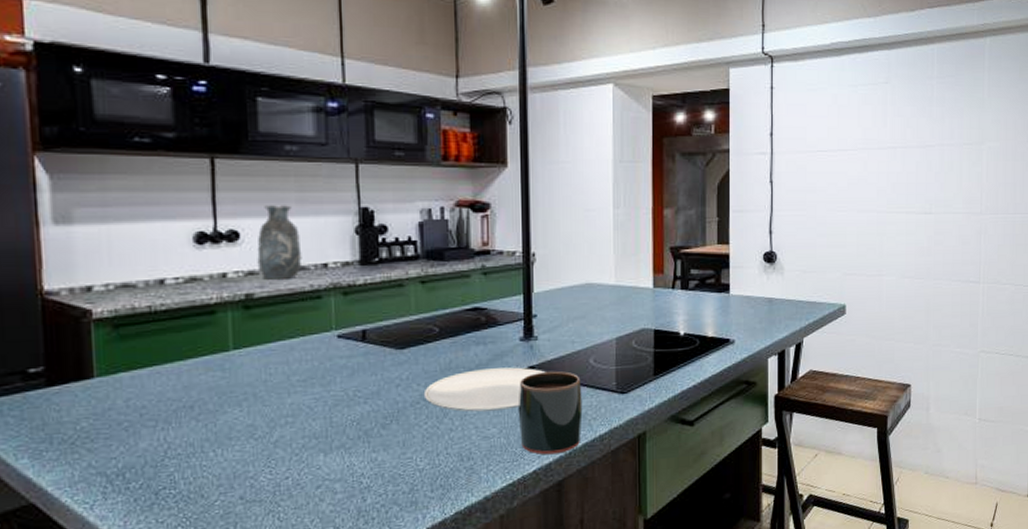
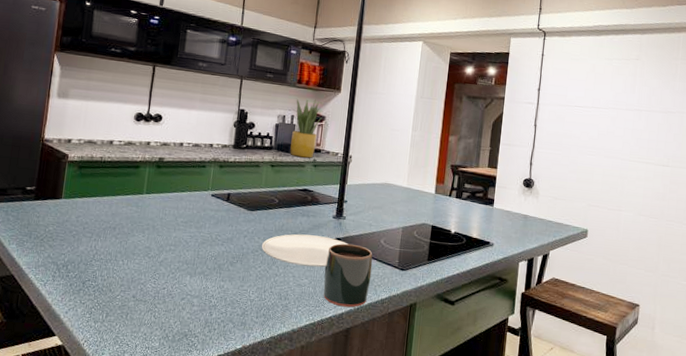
decorative vase: present [257,205,303,280] -> none [169,100,199,152]
planter: none [444,180,487,265] -> present [290,99,323,158]

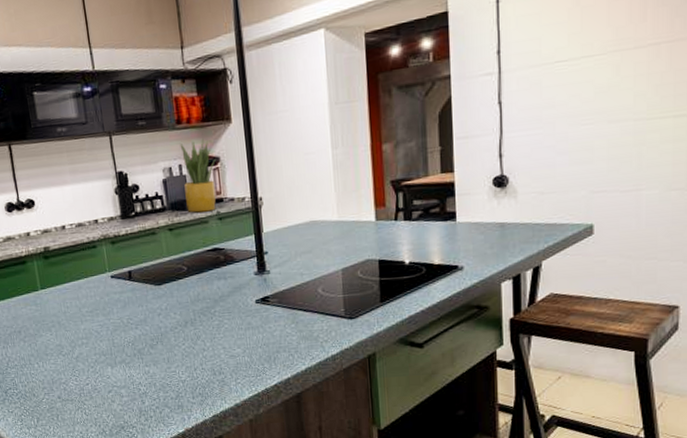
plate: present [261,234,348,268] -> none [179,297,279,336]
mug: present [323,243,373,308] -> none [256,300,315,372]

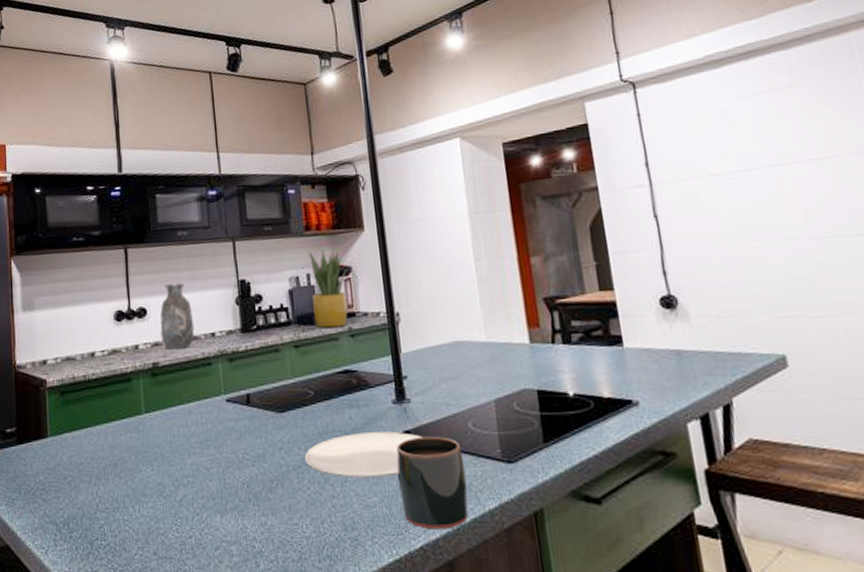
decorative vase: none [46,176,80,235] -> present [160,283,195,350]
plate: none [179,297,279,336] -> present [304,431,423,479]
mug: none [256,300,315,372] -> present [396,436,469,530]

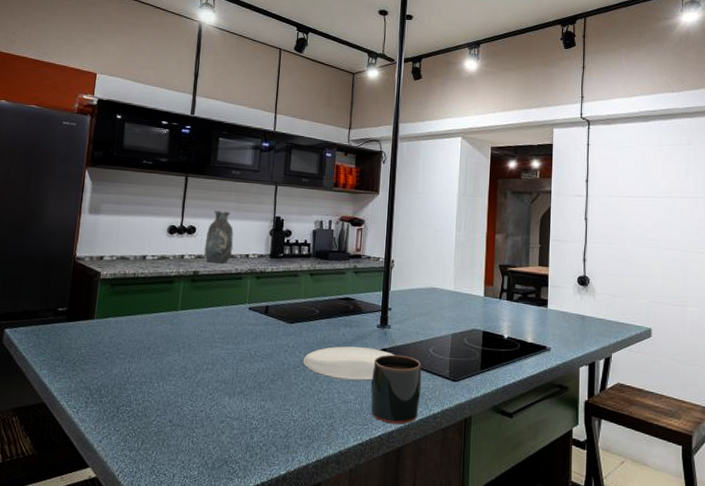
planter: present [308,246,348,328] -> none [329,202,362,265]

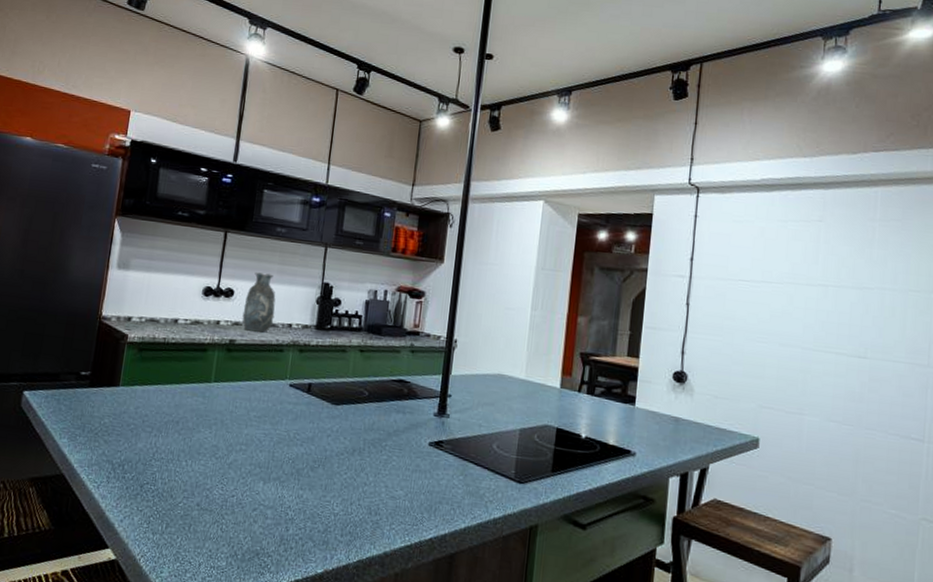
plate: present [303,346,395,382] -> none [347,434,453,477]
mug: present [370,354,422,425] -> none [422,447,483,528]

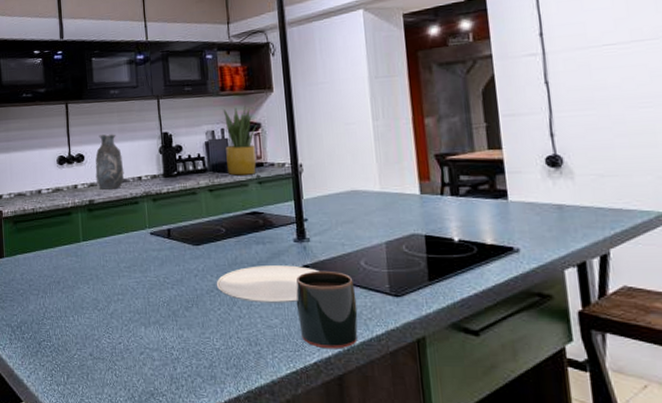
plate: none [347,434,453,477] -> present [216,265,320,303]
planter: none [382,271,422,342] -> present [223,105,258,176]
mug: none [422,447,483,528] -> present [295,270,358,349]

